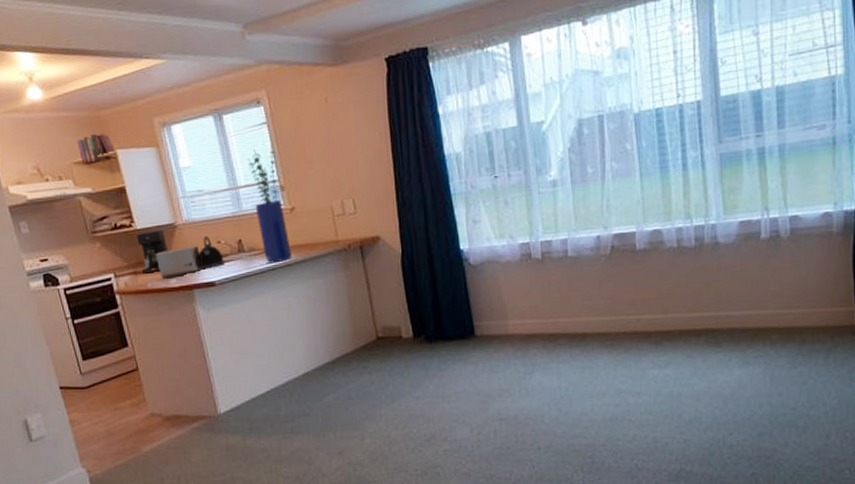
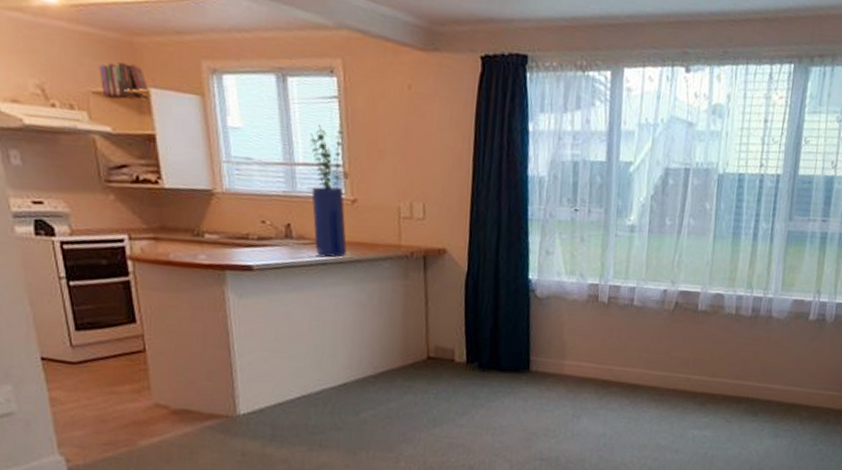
coffee maker: present [137,229,168,274] -> none [163,193,200,243]
toaster: present [156,245,203,279] -> none [185,219,240,253]
kettle: present [199,235,226,270] -> none [237,211,268,252]

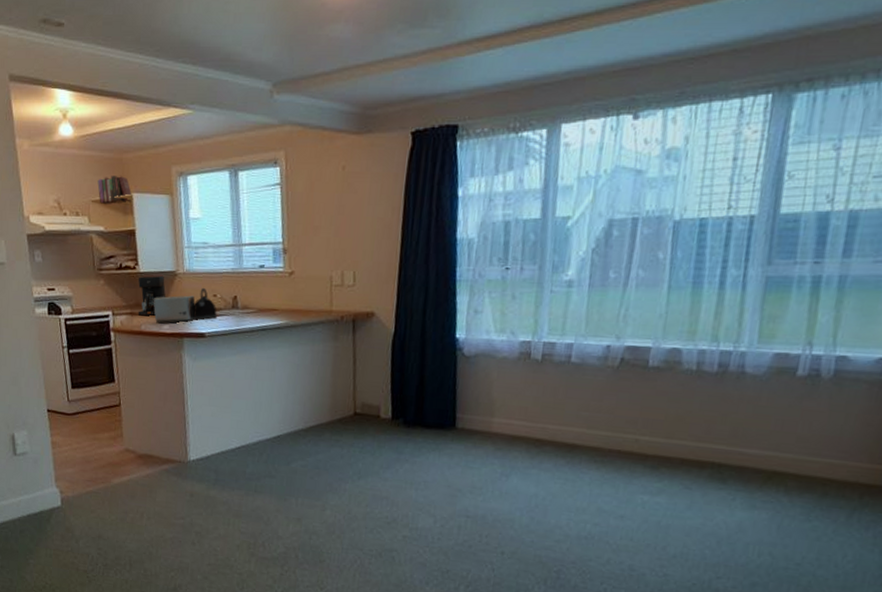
coffee maker: none [163,193,200,243] -> present [138,275,166,316]
toaster: none [185,219,240,253] -> present [154,295,196,324]
kettle: none [237,211,268,252] -> present [194,287,218,321]
vase: present [310,123,347,258] -> none [255,206,284,324]

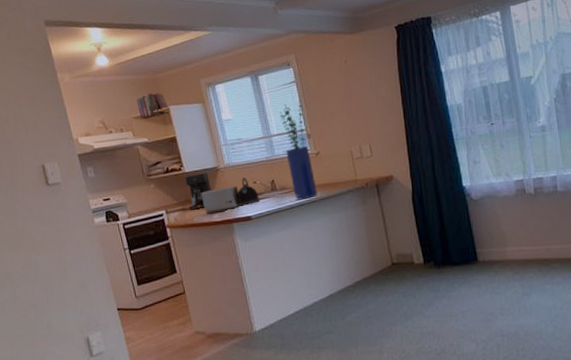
vase: none [255,206,284,324] -> present [279,99,317,201]

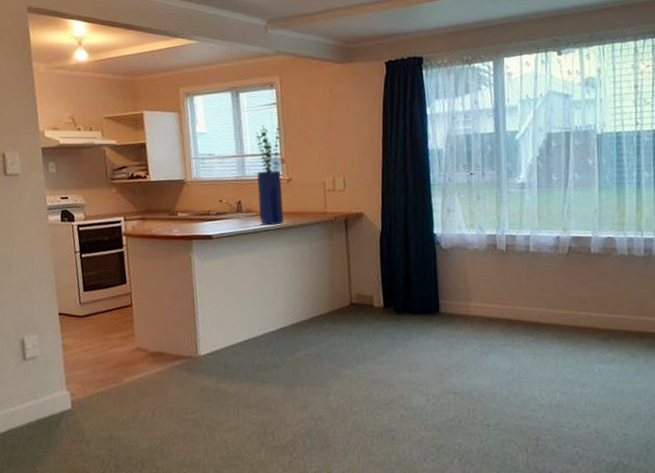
books: present [136,93,171,120] -> none [110,96,144,121]
coffee maker: present [185,172,211,210] -> none [148,183,175,221]
toaster: present [202,185,241,214] -> none [164,201,204,228]
kettle: present [238,177,261,206] -> none [201,193,224,224]

